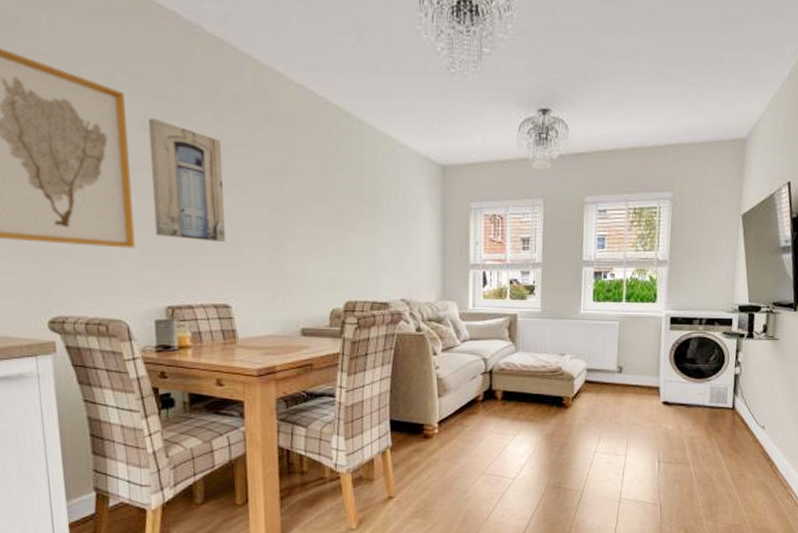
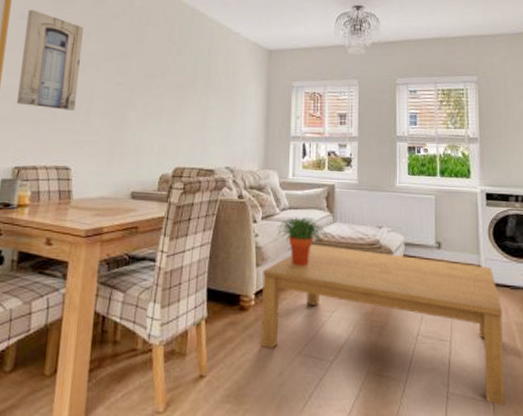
coffee table: none [445,372,677,506] -> present [260,243,505,405]
potted plant: none [457,348,509,395] -> present [276,217,327,267]

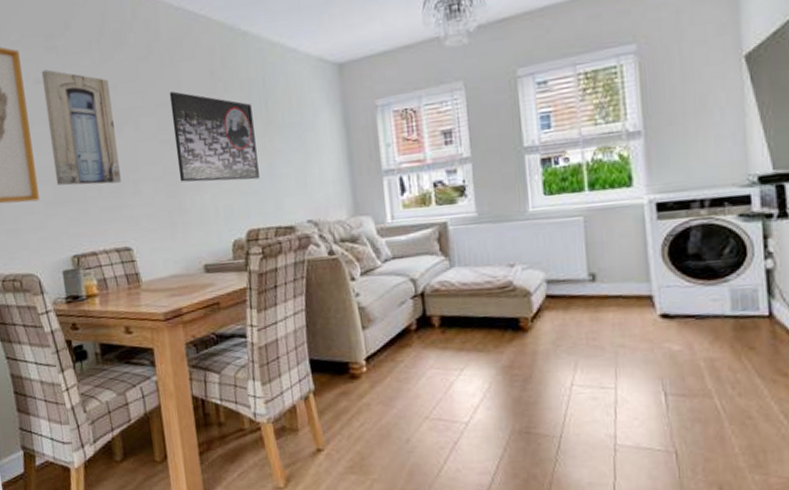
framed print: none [125,46,196,127] -> present [169,91,260,182]
coffee table: present [260,243,505,405] -> none [371,294,691,454]
potted plant: present [276,217,327,267] -> none [380,265,445,324]

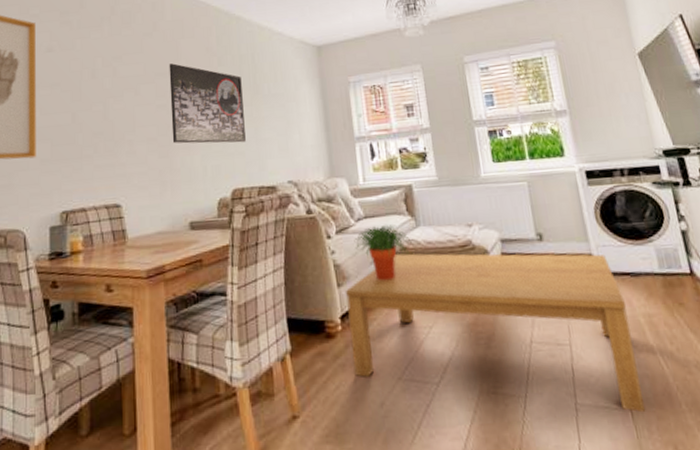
wall art: present [41,69,121,186] -> none [54,40,117,144]
coffee table: none [371,294,691,454] -> present [346,253,645,412]
potted plant: none [380,265,445,324] -> present [354,225,412,281]

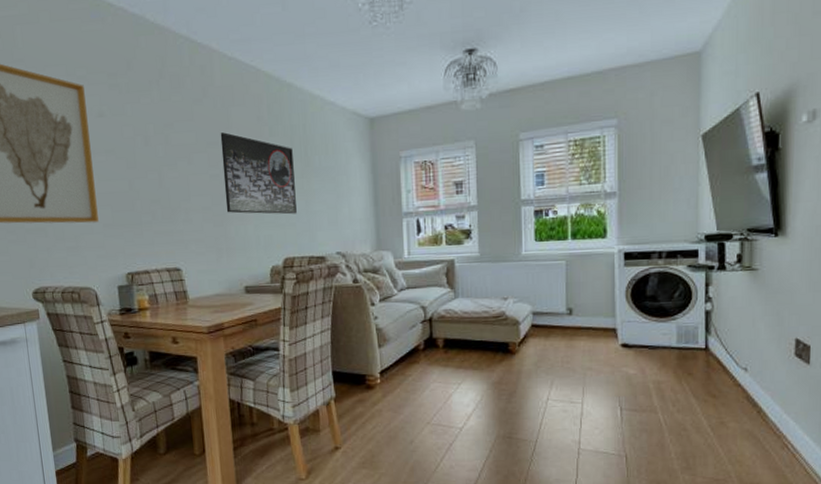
coffee table: present [346,253,645,412] -> none [386,320,640,457]
potted plant: present [354,225,412,281] -> none [396,295,449,344]

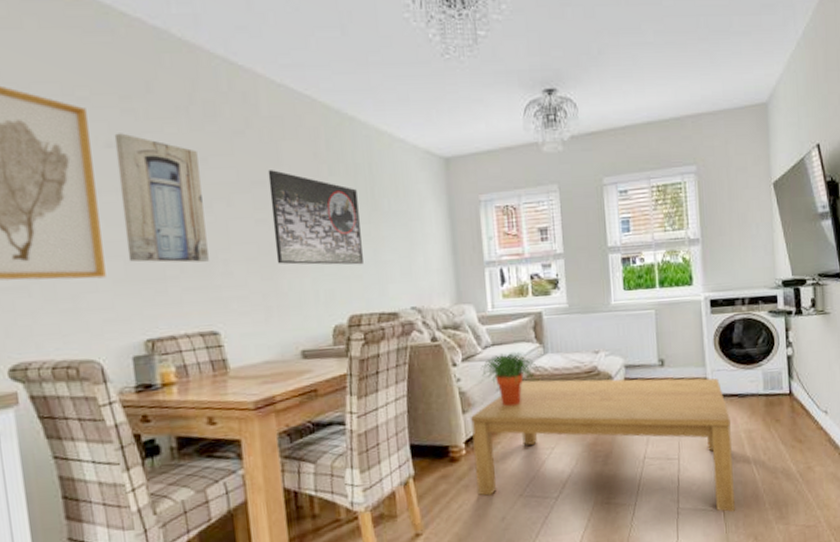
wall art: none [104,104,174,211] -> present [114,133,209,263]
coffee table: none [386,320,640,457] -> present [471,378,735,512]
potted plant: none [396,295,449,344] -> present [480,352,539,407]

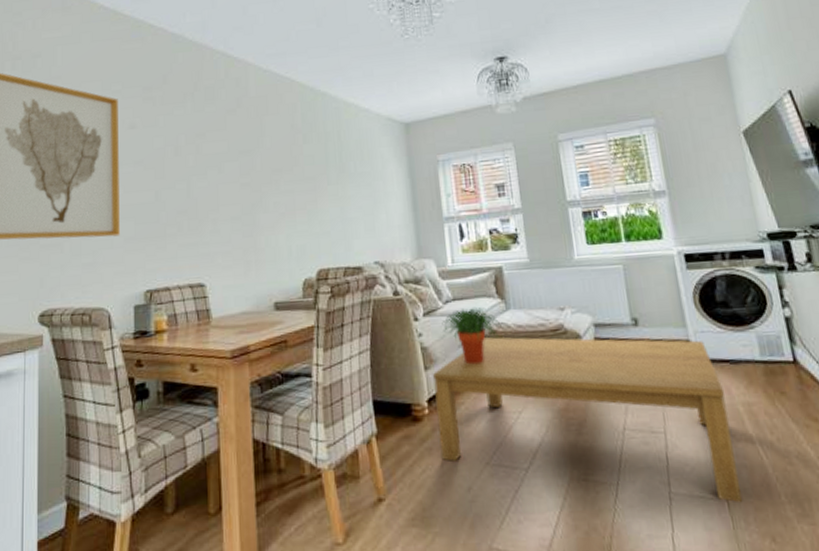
wall art: present [114,133,209,263] -> none [136,116,201,223]
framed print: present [267,170,363,265] -> none [253,141,331,223]

